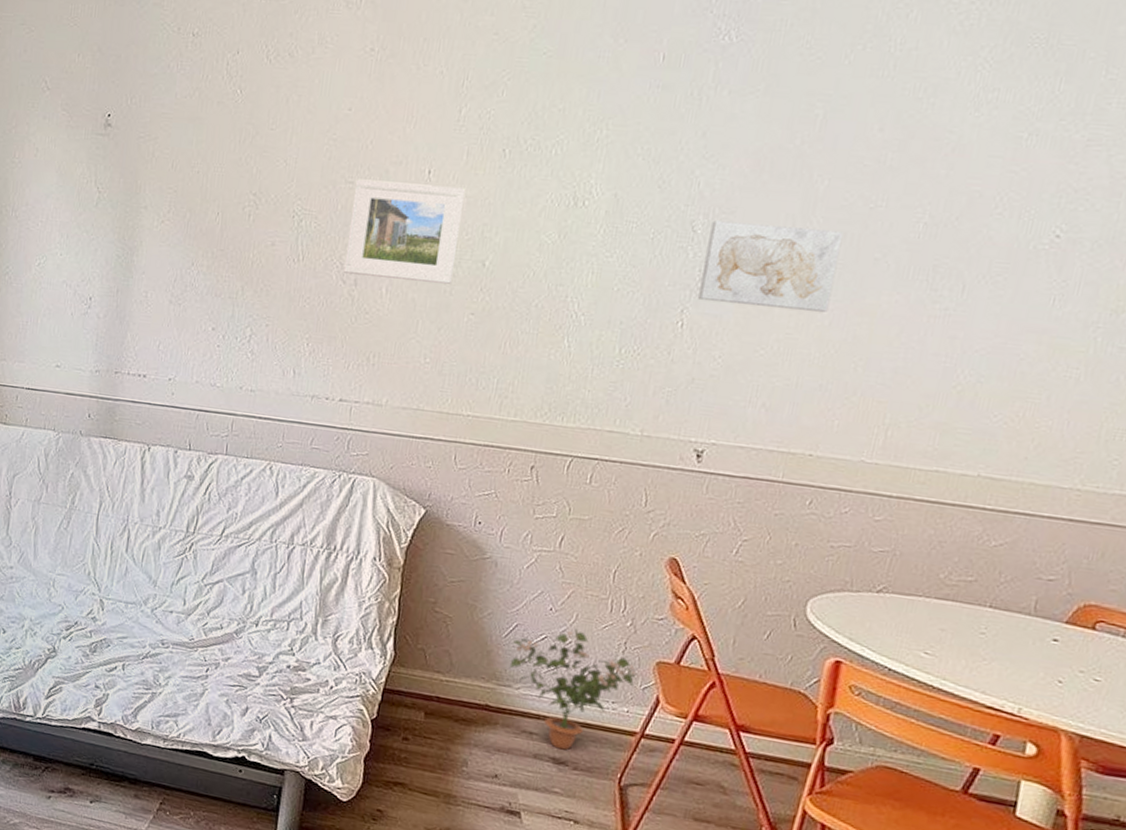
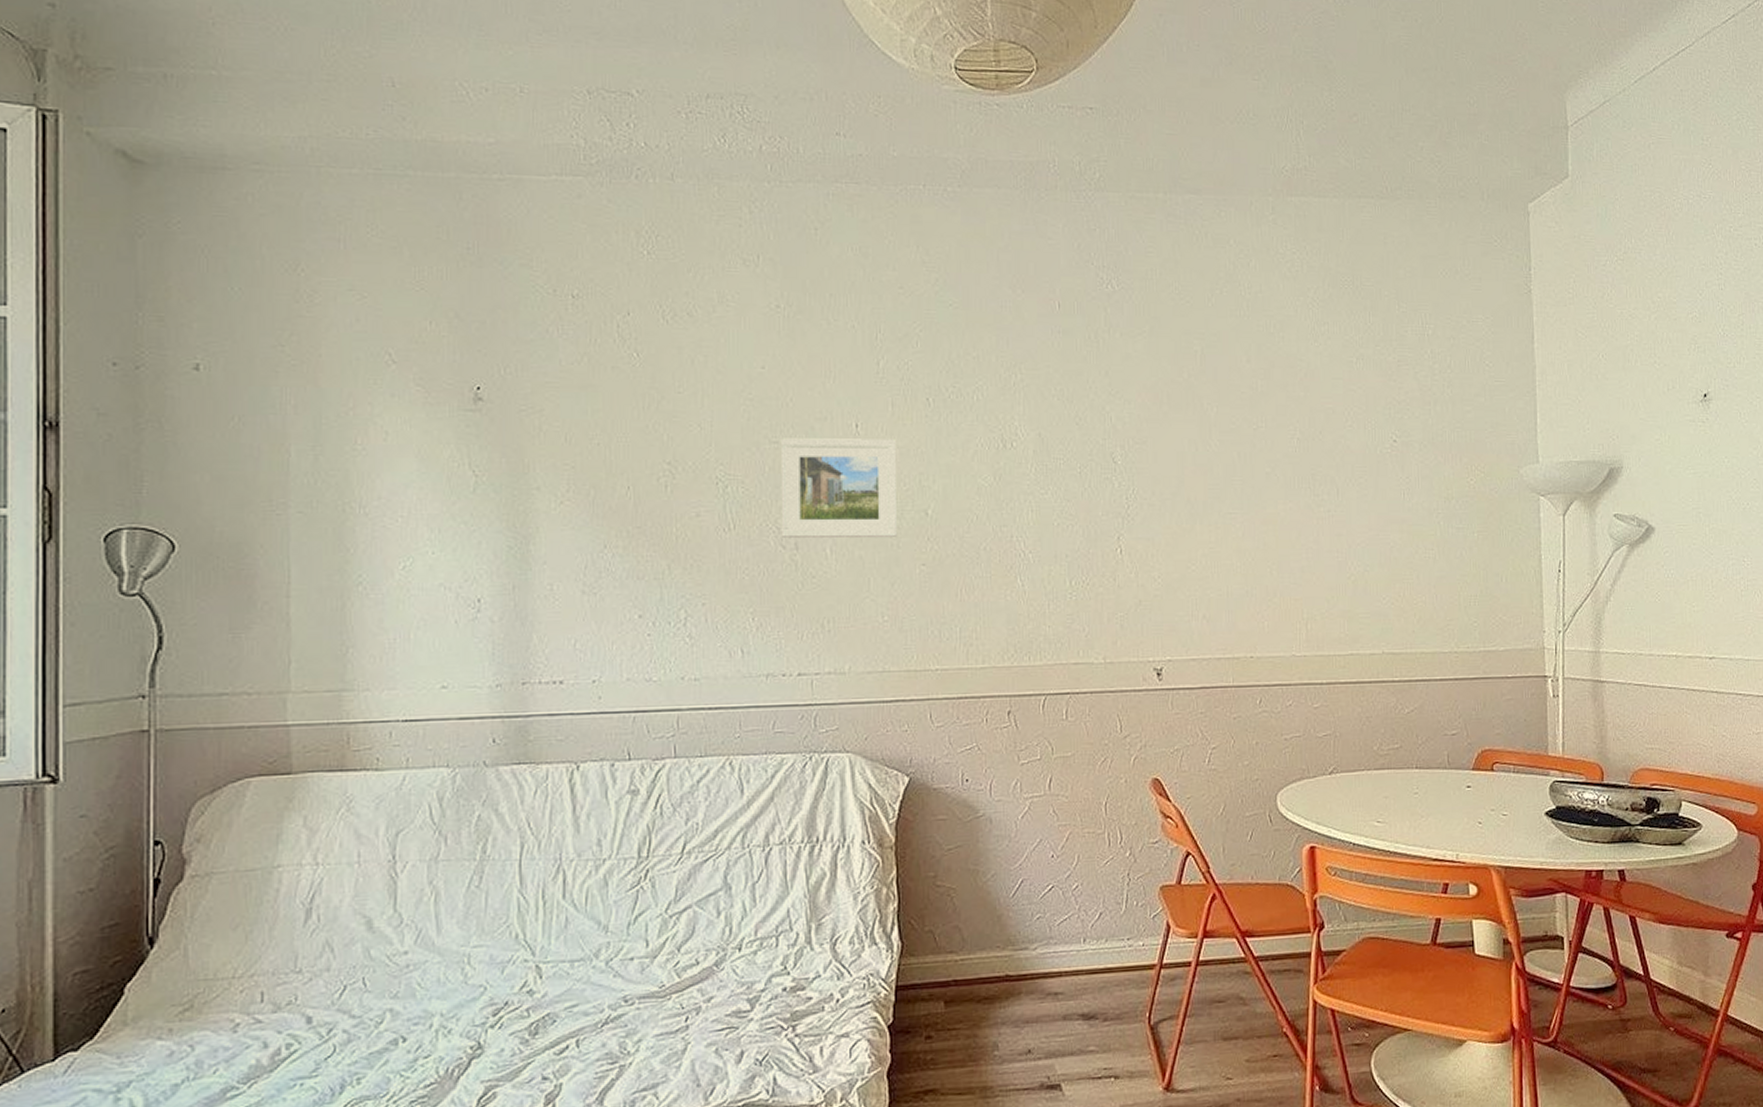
potted plant: present [509,628,637,750] -> none [1022,870,1145,1003]
wall art: present [698,220,844,313] -> none [1129,451,1239,526]

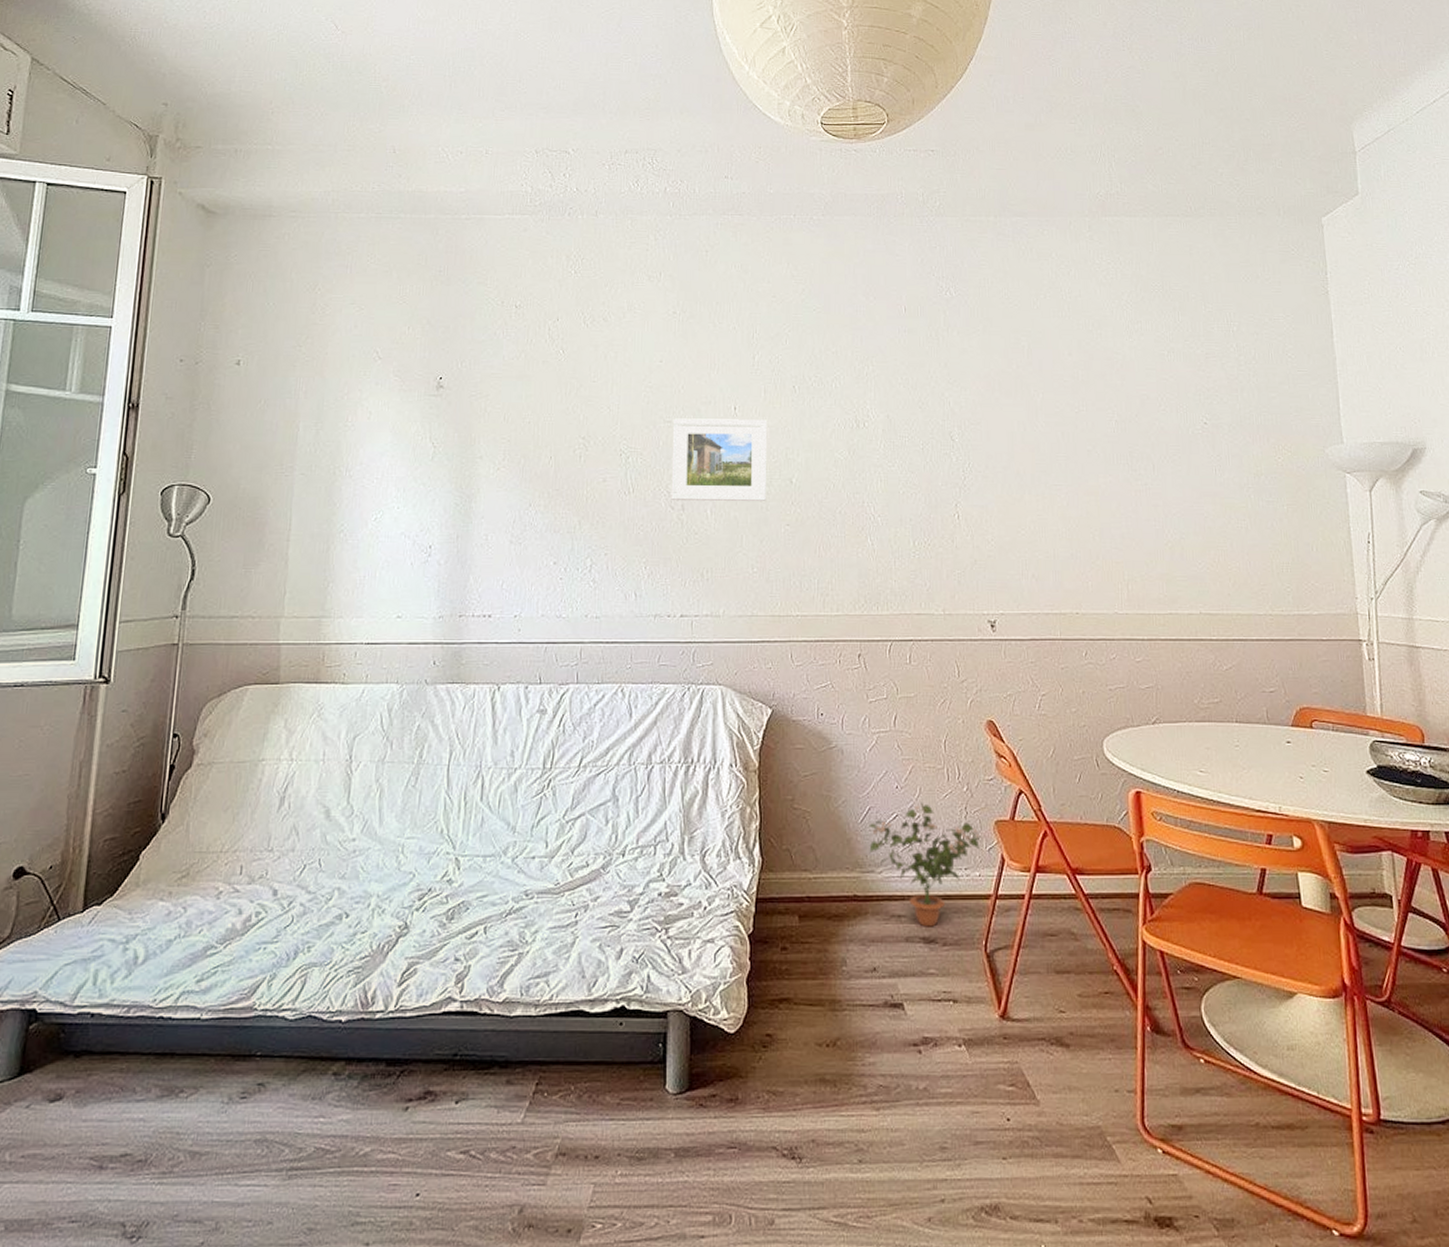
potted plant: none [1022,870,1145,1003] -> present [869,802,981,927]

